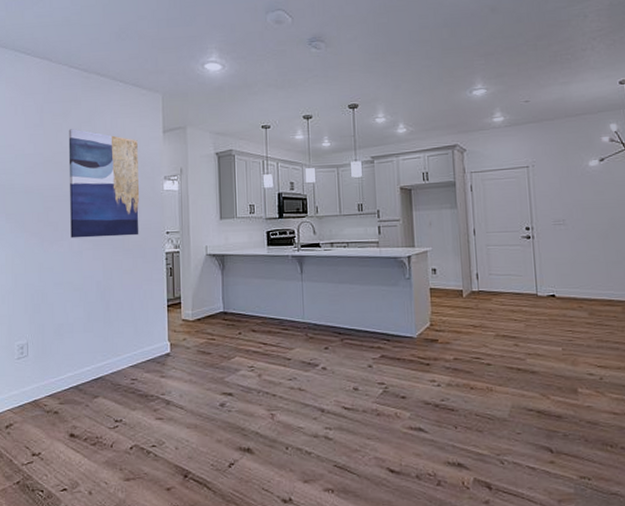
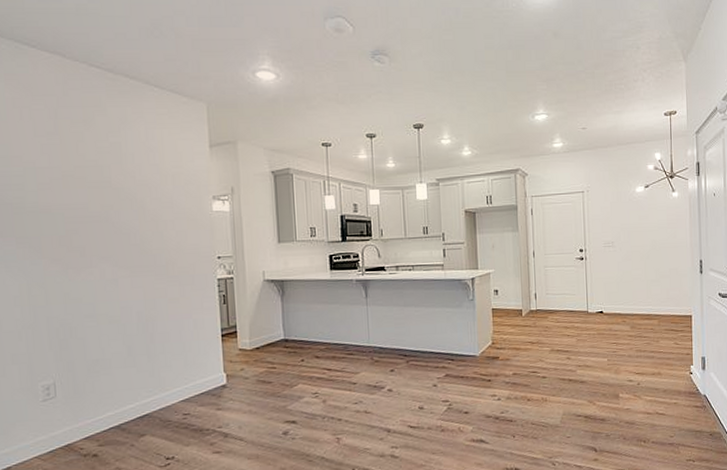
wall art: present [68,129,141,238] -> none [92,139,187,265]

